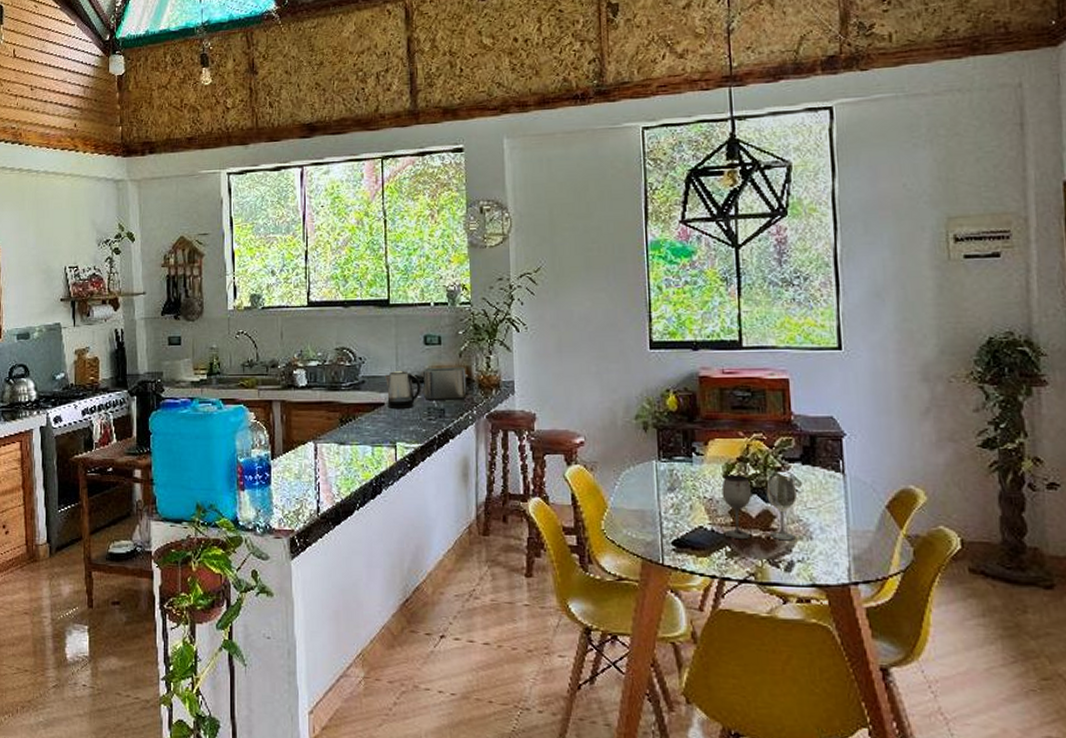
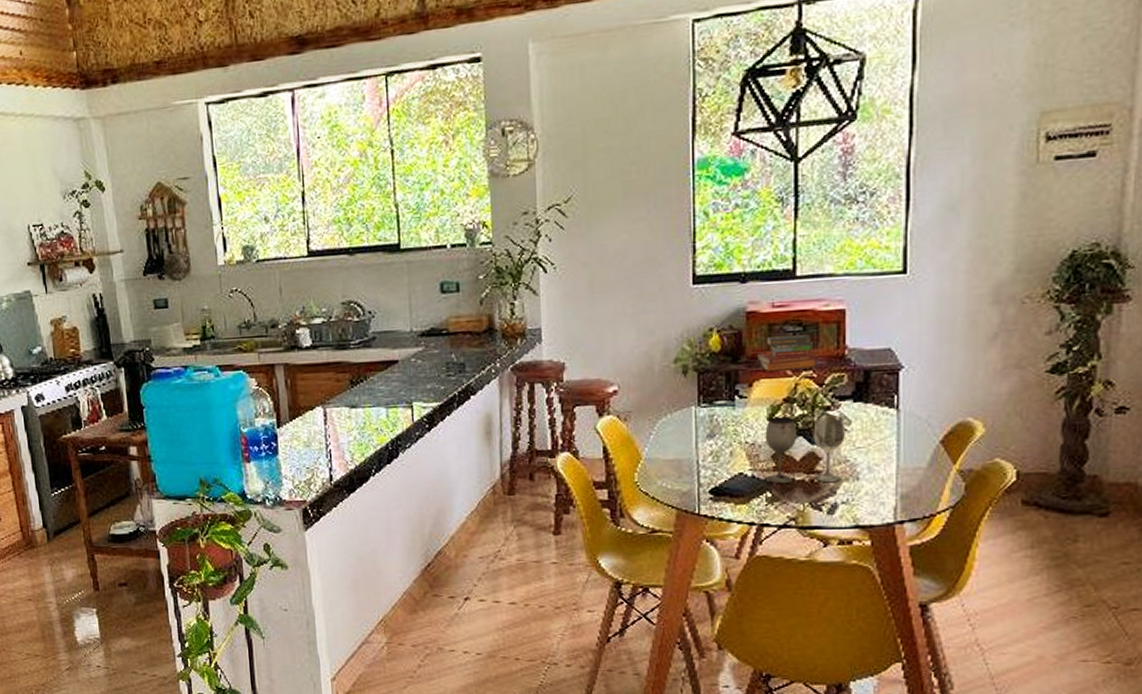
kettle: present [385,370,421,410] -> none [398,323,439,367]
toaster: present [423,367,468,401] -> none [440,315,491,356]
books: none [710,397,766,431] -> present [756,332,816,371]

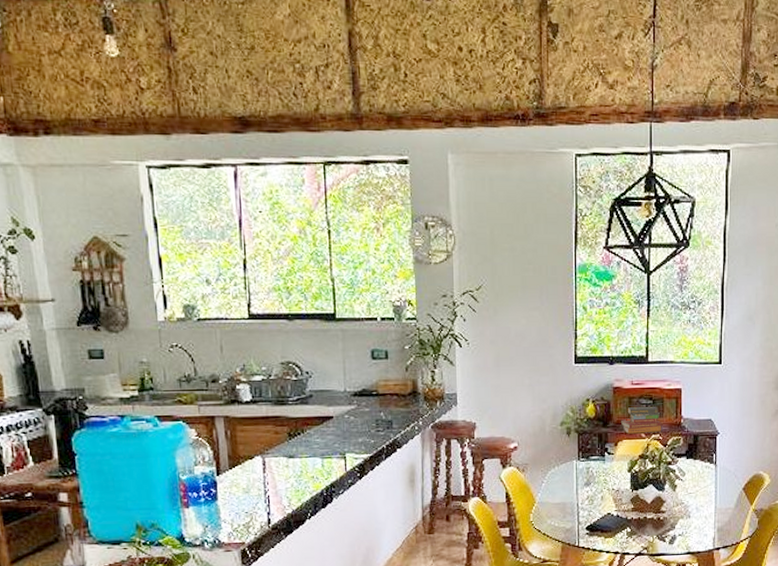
wineglass: present [765,414,845,485] -> none [626,468,681,522]

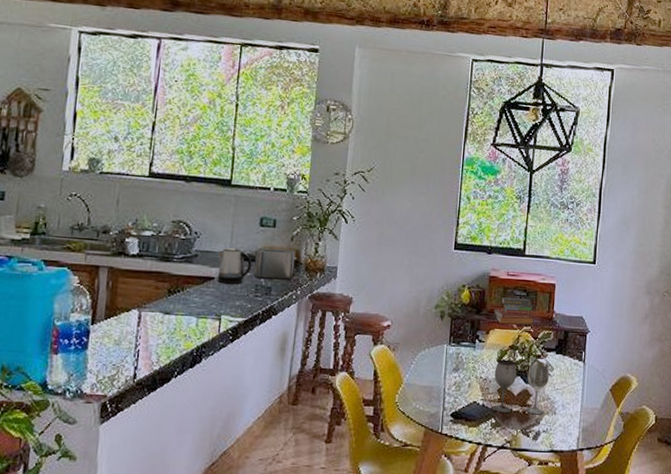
kettle: none [333,384,369,422] -> present [217,247,252,285]
toaster: none [371,380,415,414] -> present [253,248,297,280]
wineglass: none [626,468,681,522] -> present [492,359,550,415]

